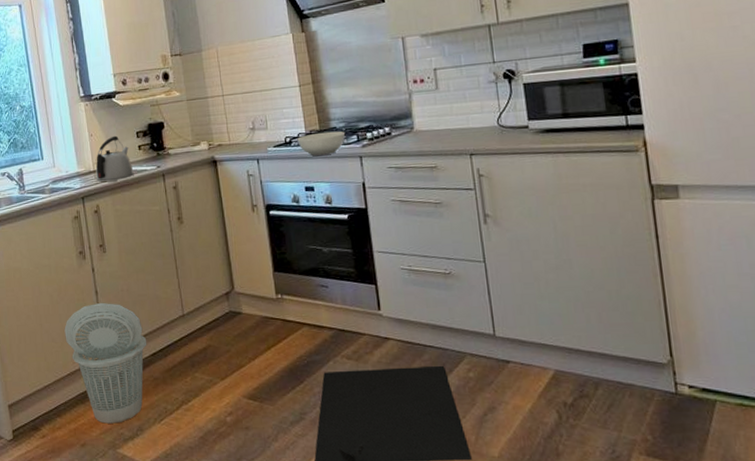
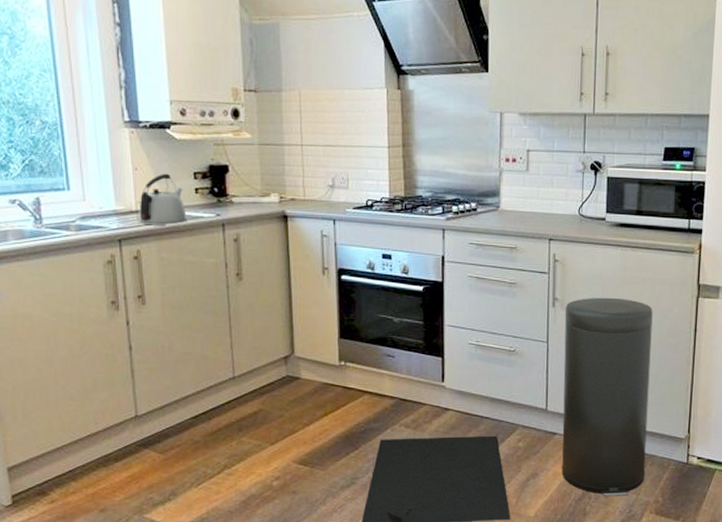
laundry basket: present [64,302,147,424] -> none [86,359,189,488]
bowl: present [297,131,346,156] -> none [379,199,431,224]
pedal bin: none [498,208,625,434] -> present [562,297,653,497]

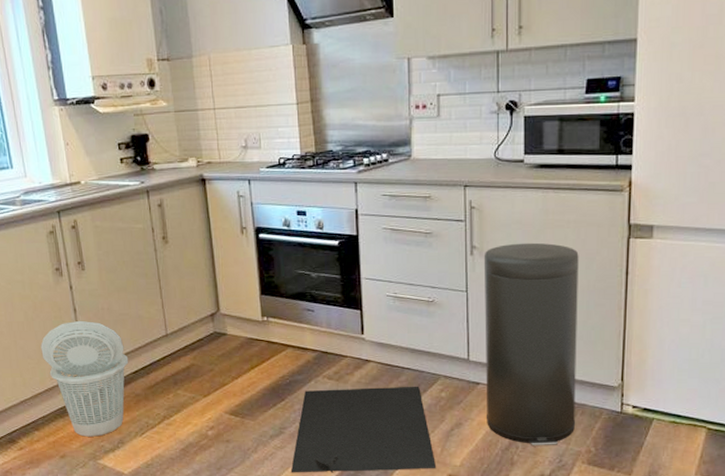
laundry basket: none [86,359,189,488] -> present [41,320,129,437]
kettle: present [139,173,187,227] -> none [72,146,116,198]

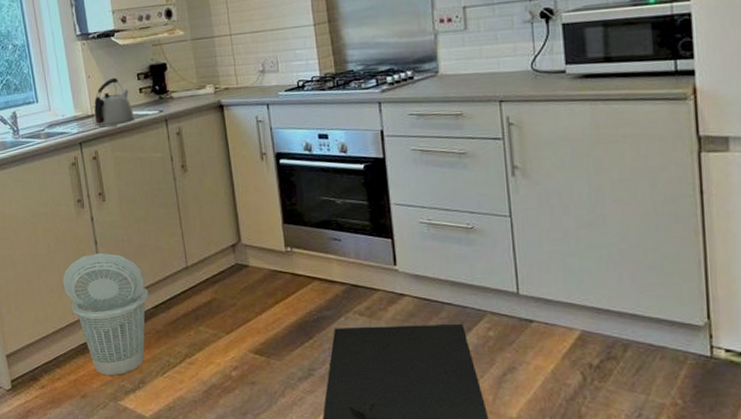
kettle: none [72,146,116,198] -> present [94,77,135,128]
pedal bin: present [483,242,579,447] -> none [527,160,655,397]

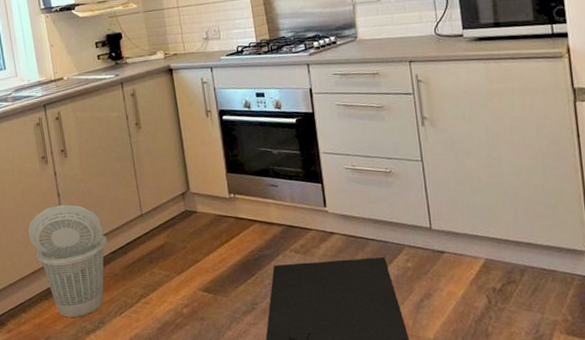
kettle: present [94,77,135,128] -> none [56,46,94,92]

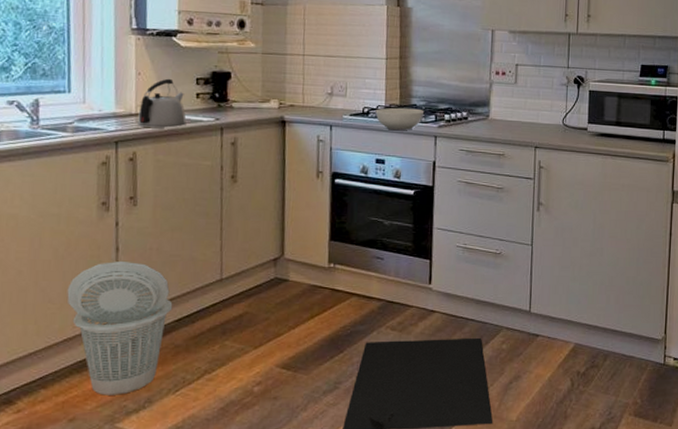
kettle: none [56,46,94,92] -> present [137,78,187,130]
bowl: none [248,40,294,64] -> present [375,107,425,131]

